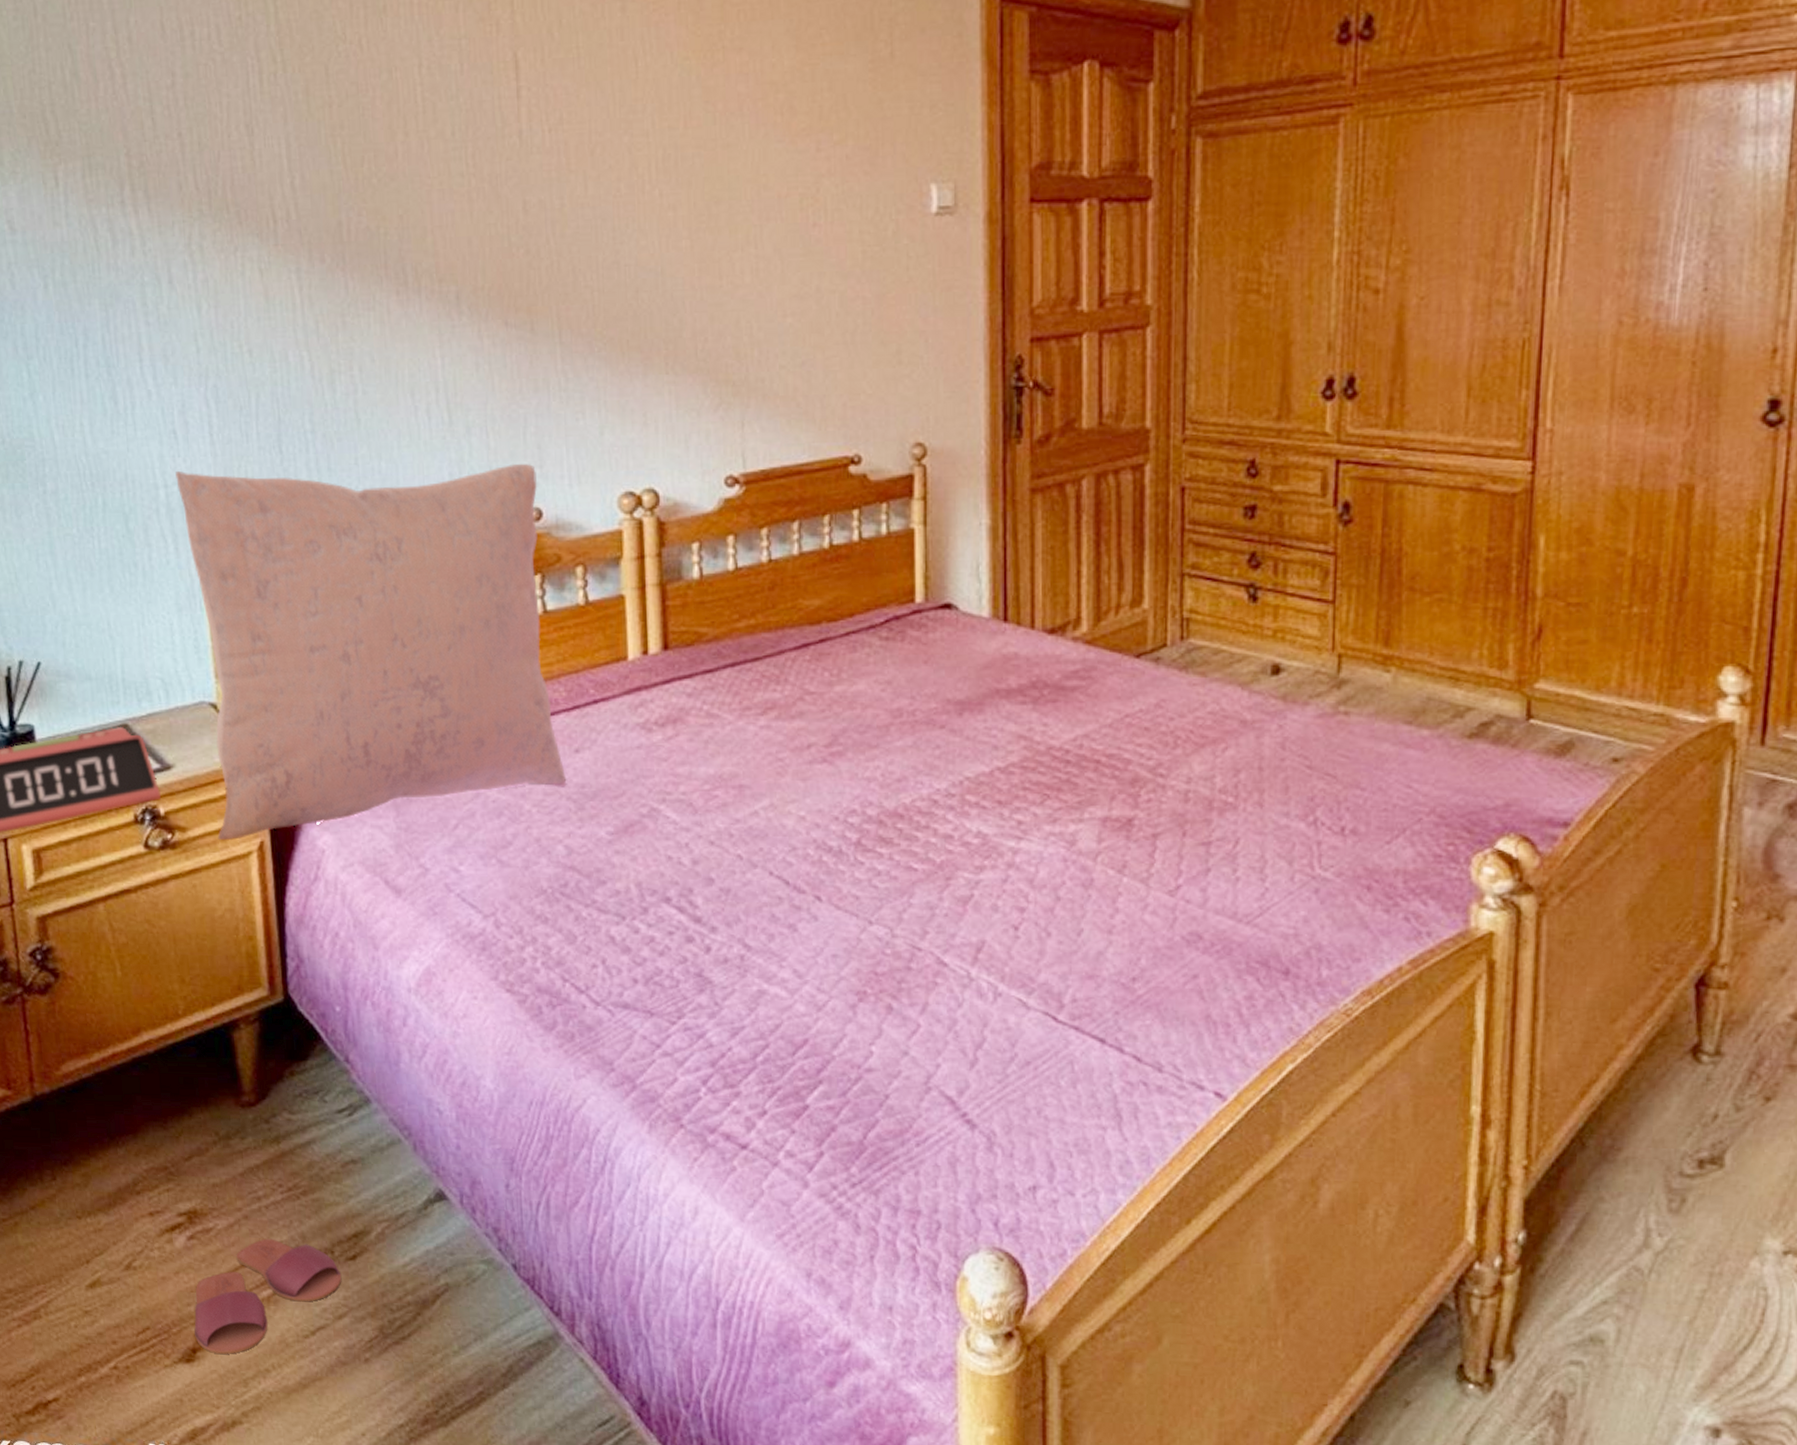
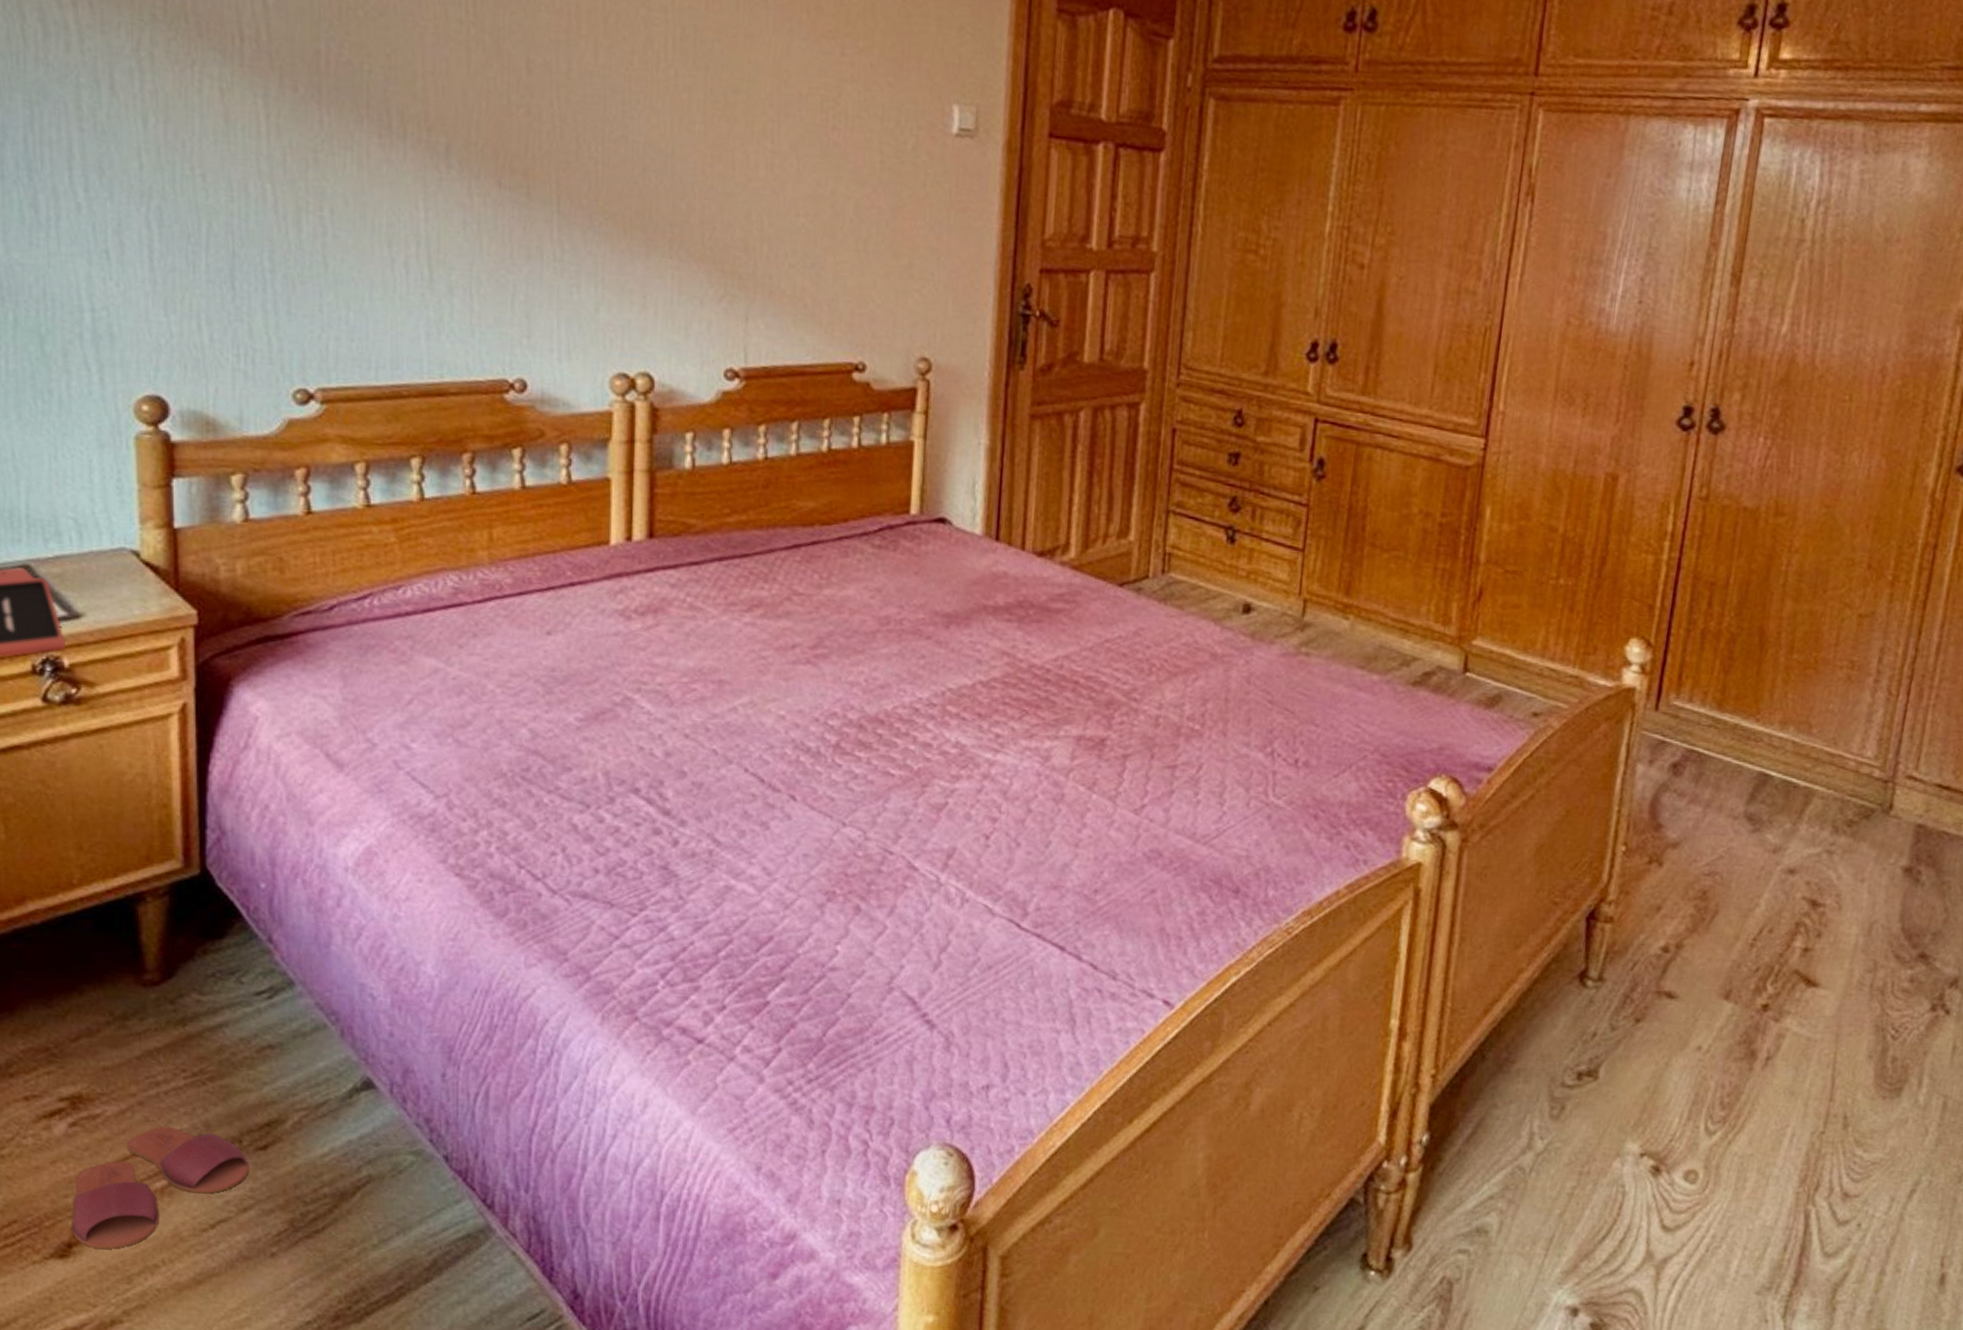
pillow: present [175,464,567,841] -> none [105,295,536,700]

